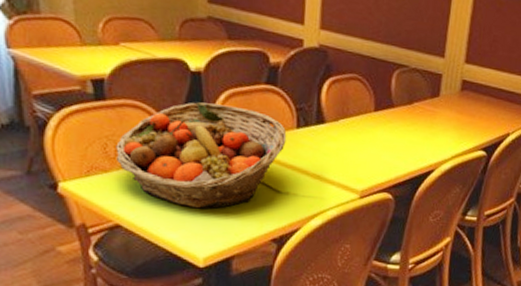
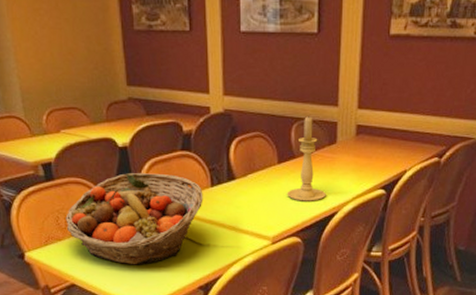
candle holder: none [381,63,424,156] -> present [287,115,326,201]

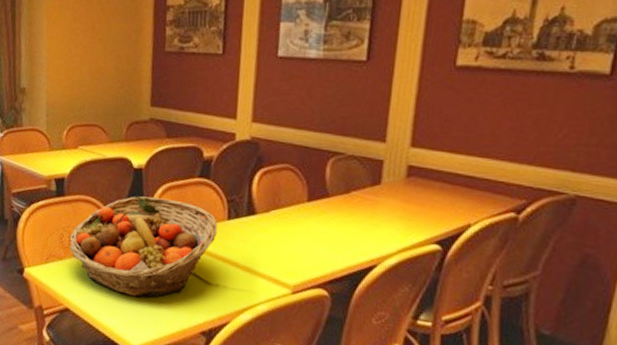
candle holder: present [287,115,326,201] -> none [315,150,364,250]

